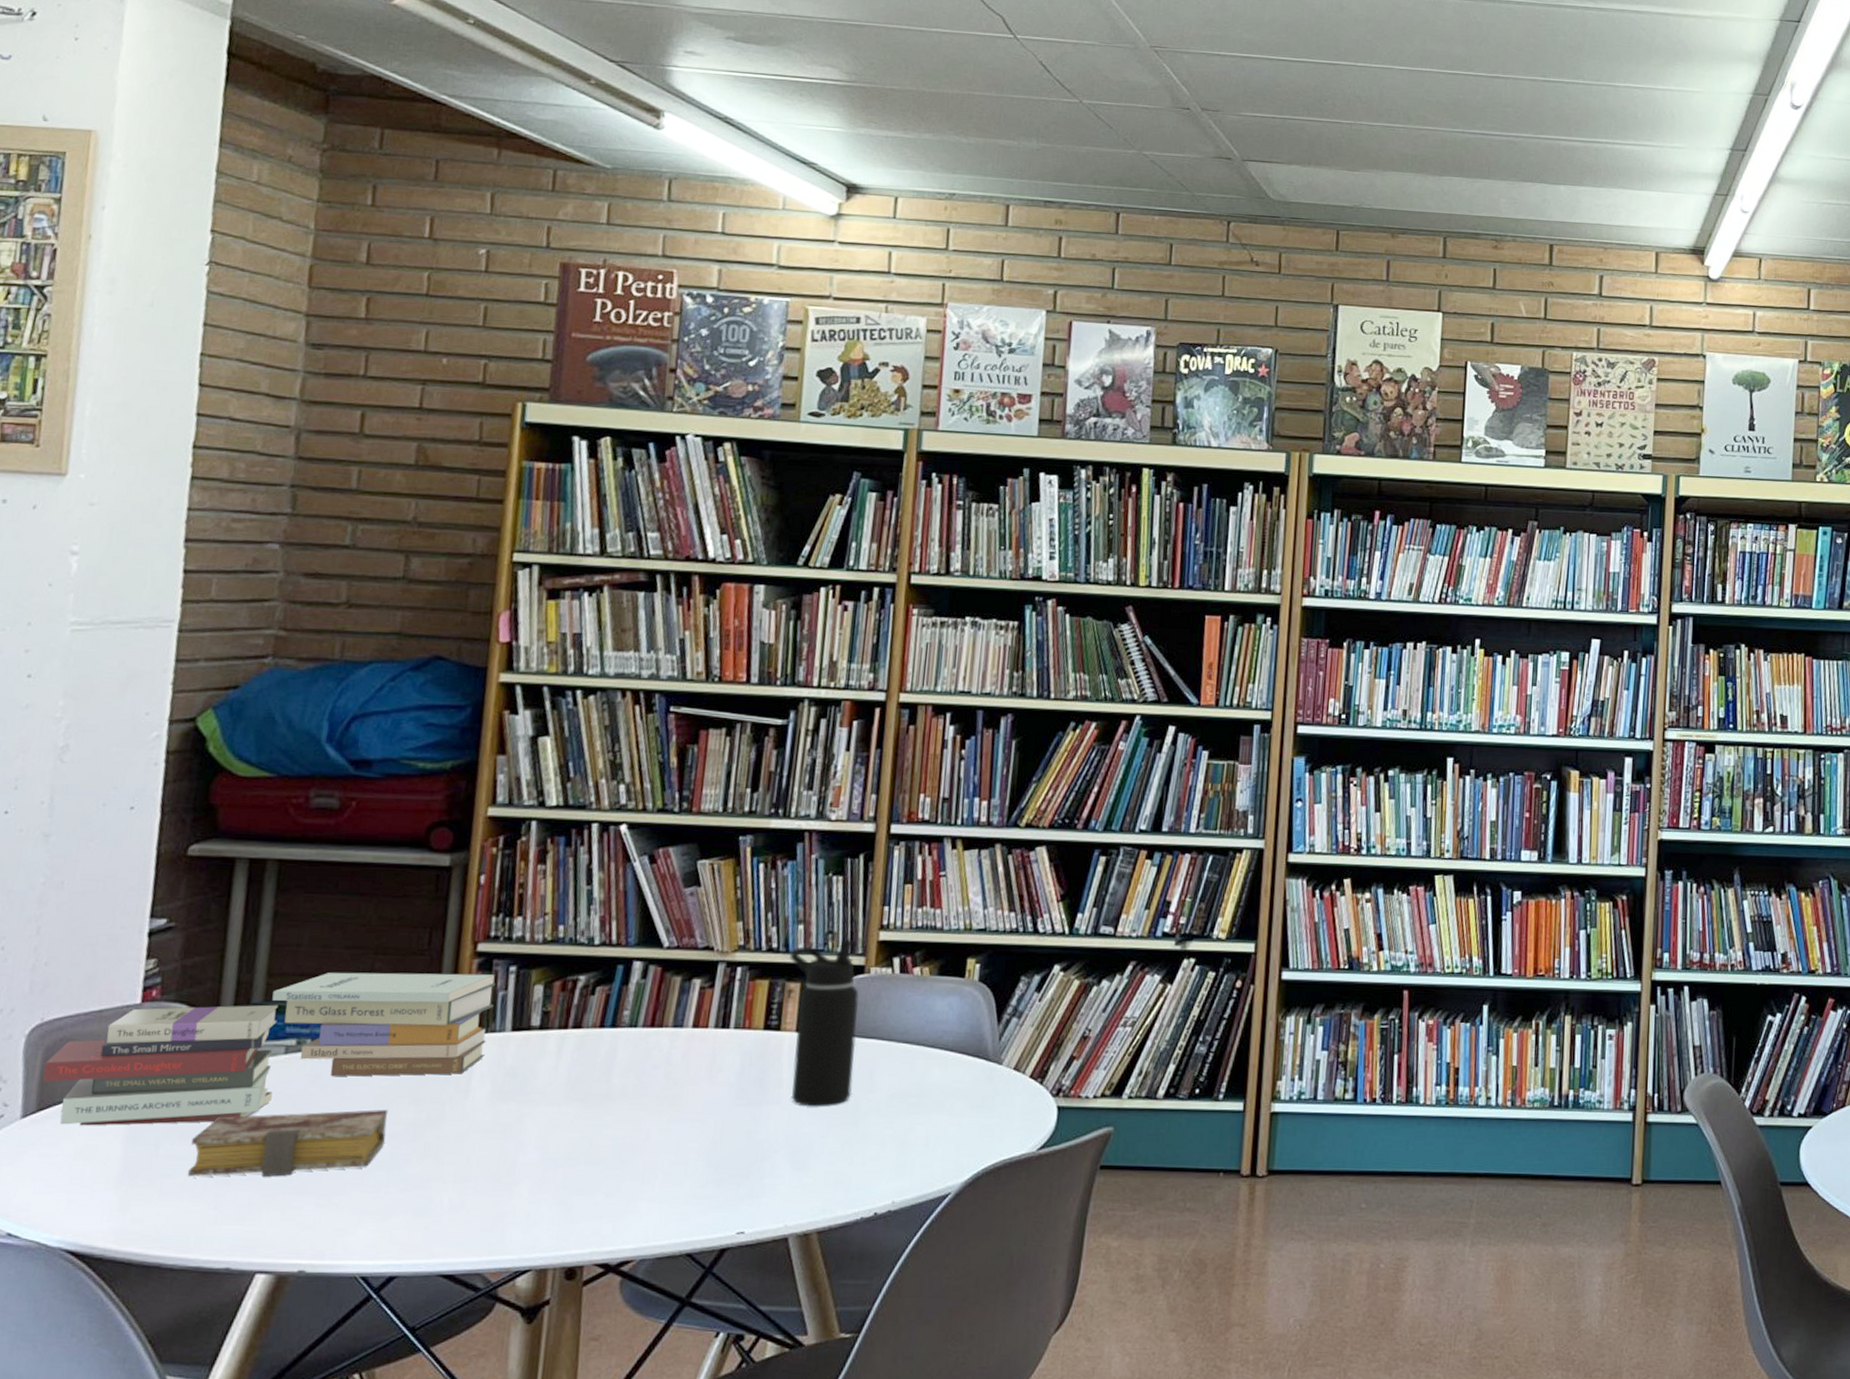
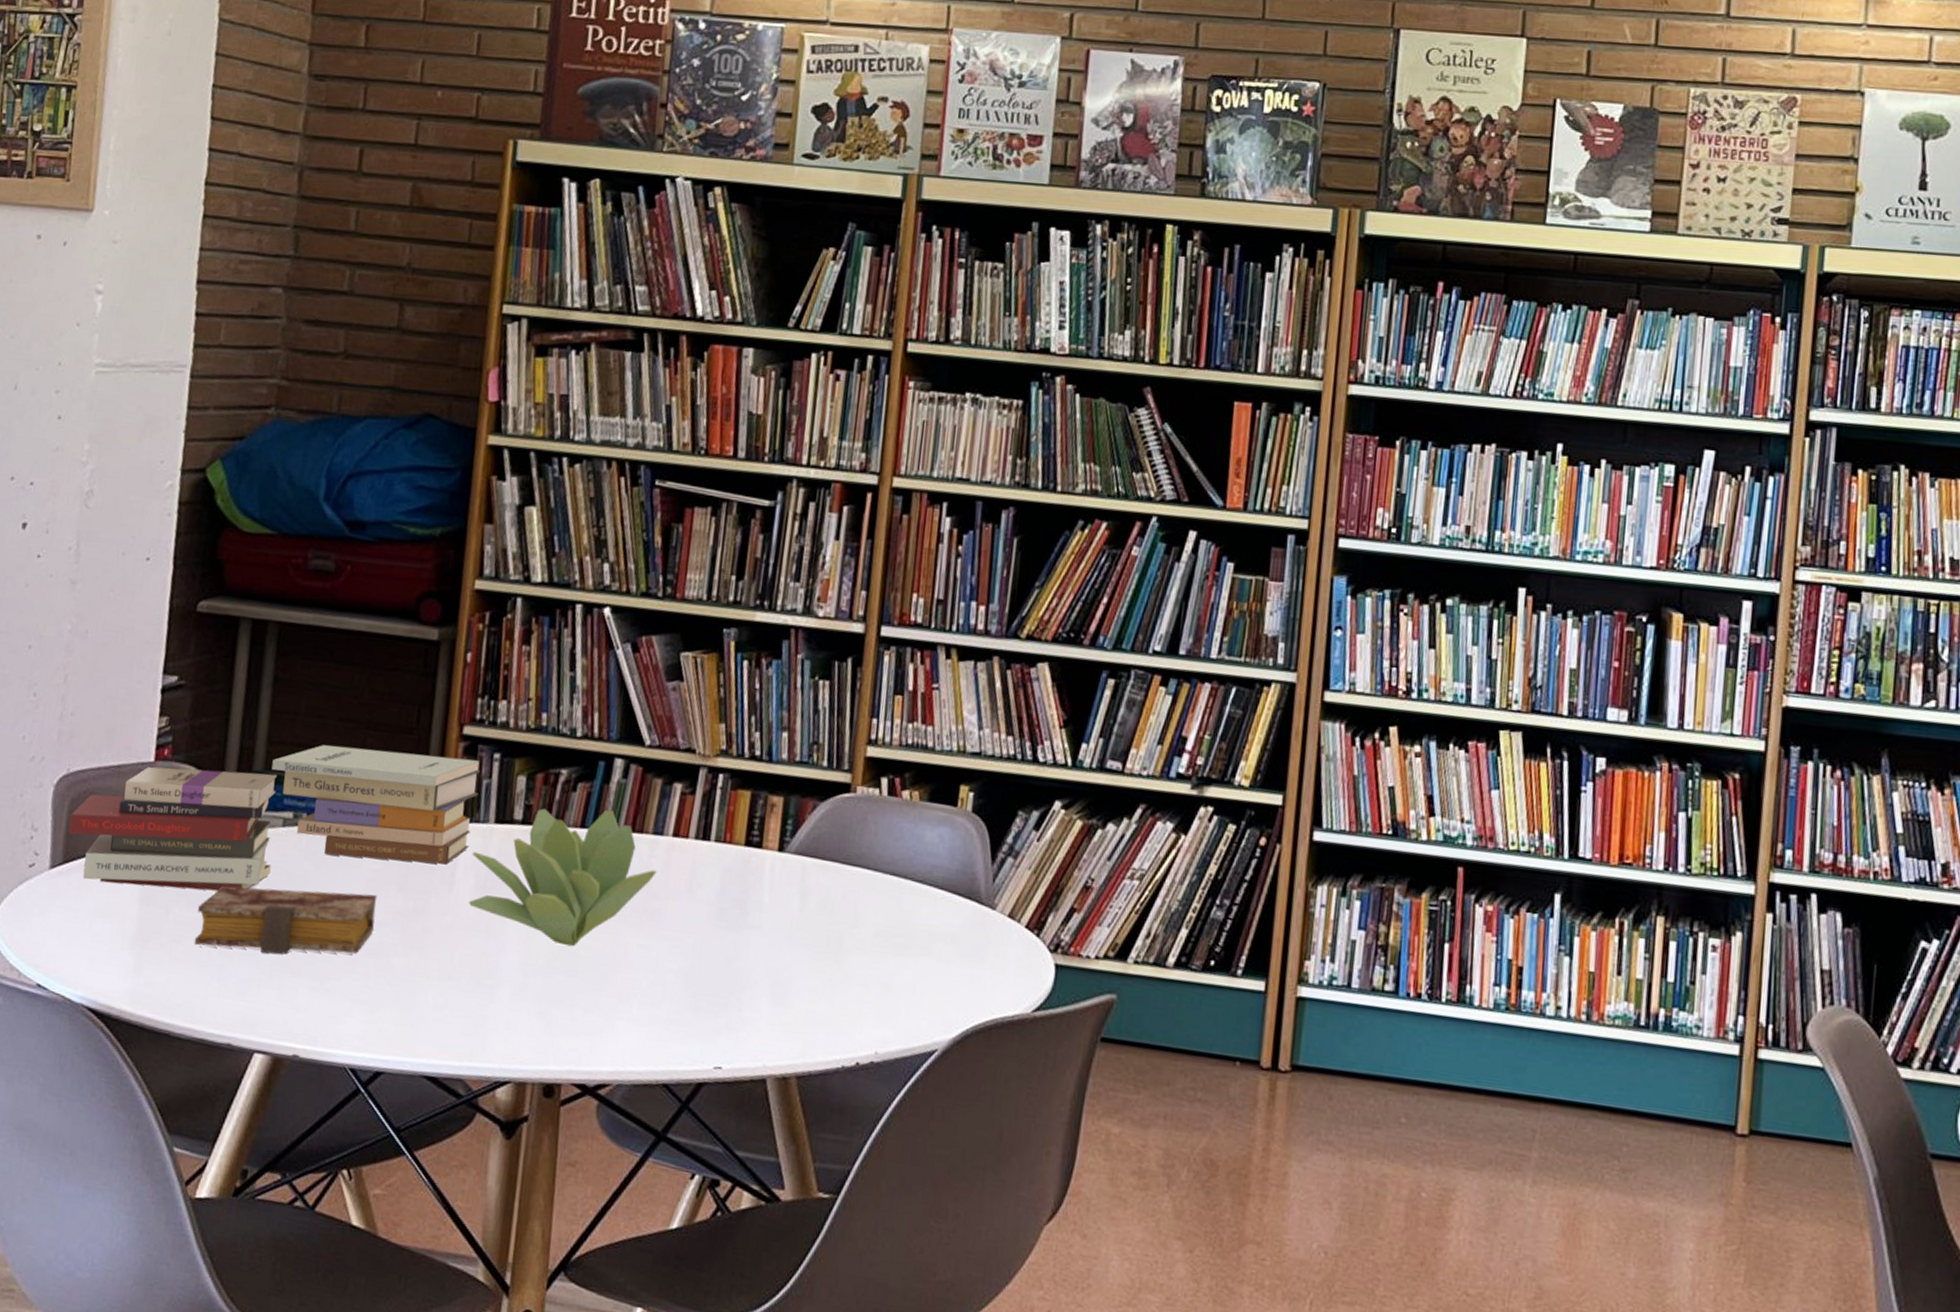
decorative plant: none [484,1009,677,1138] -> present [468,808,657,947]
water bottle: present [790,939,859,1106] -> none [771,752,844,936]

